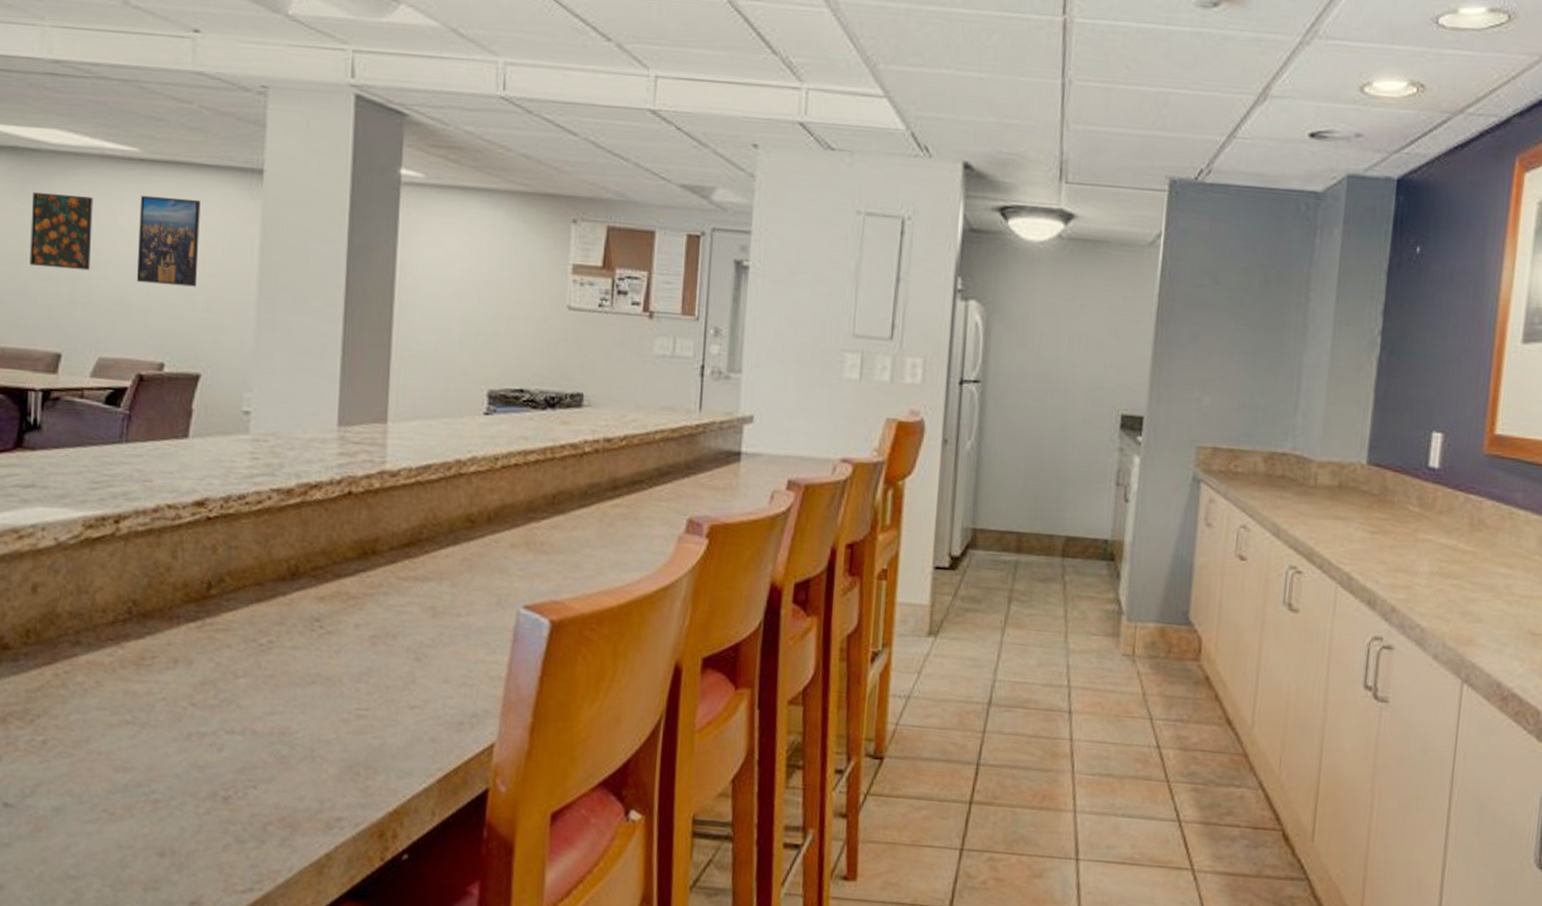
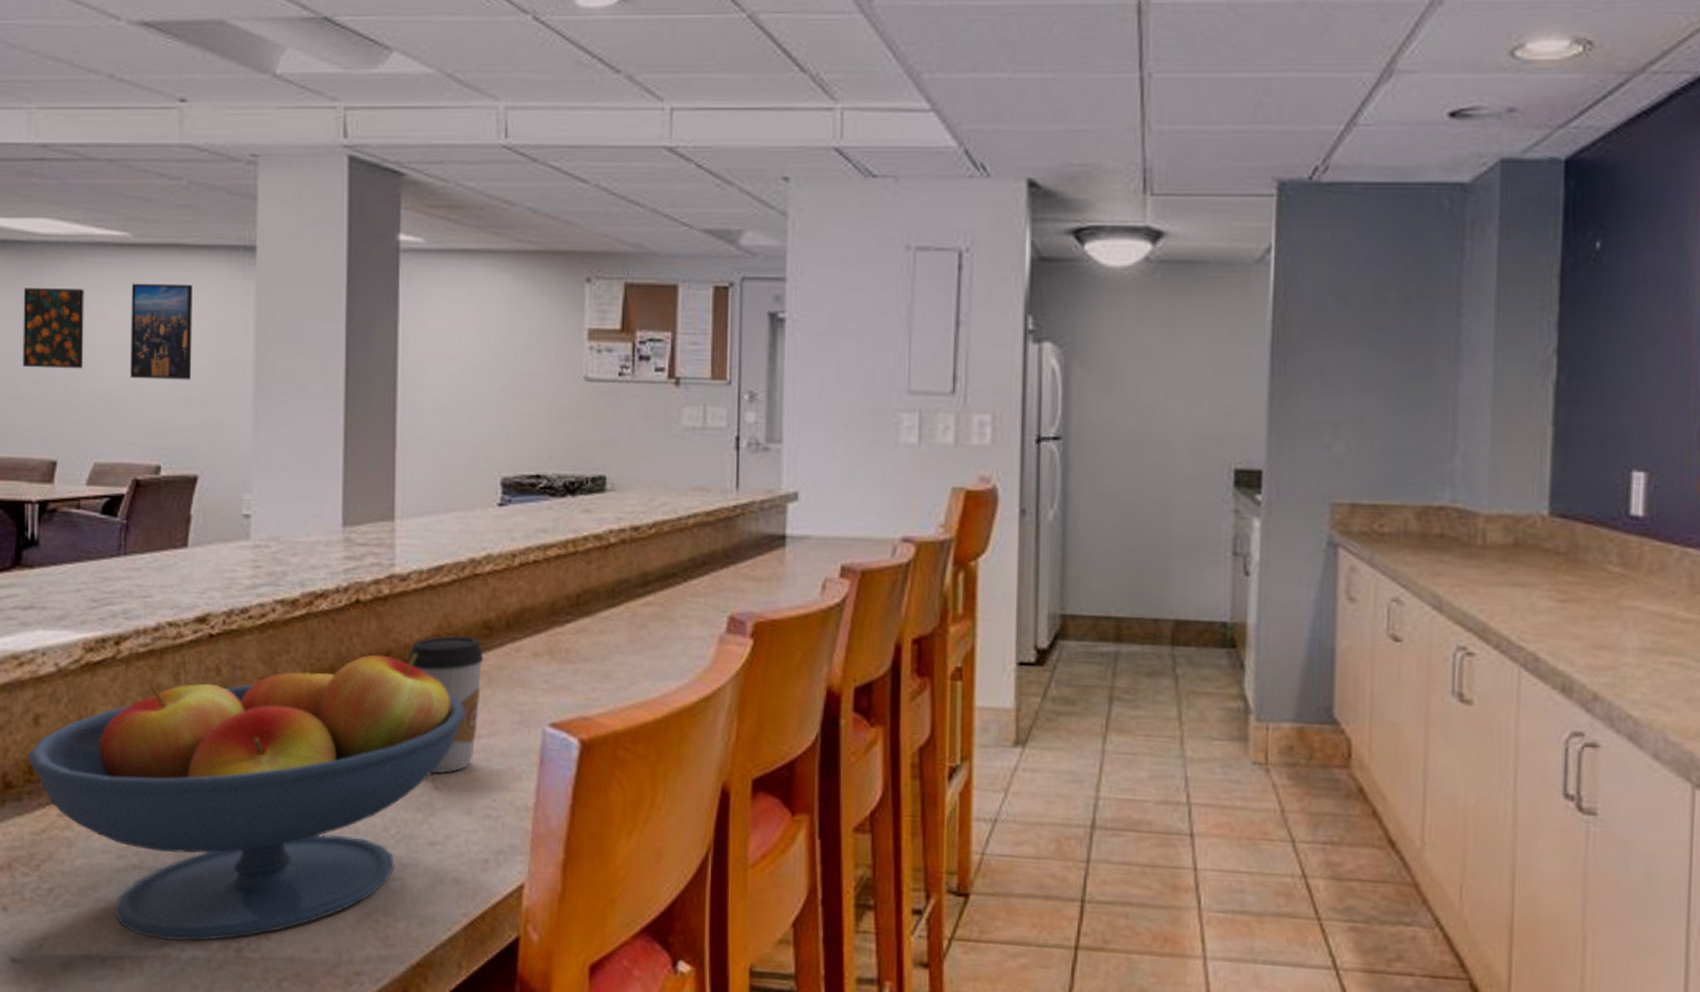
fruit bowl: none [24,540,447,789] -> present [27,652,466,941]
coffee cup: none [394,526,466,647] -> present [407,635,484,774]

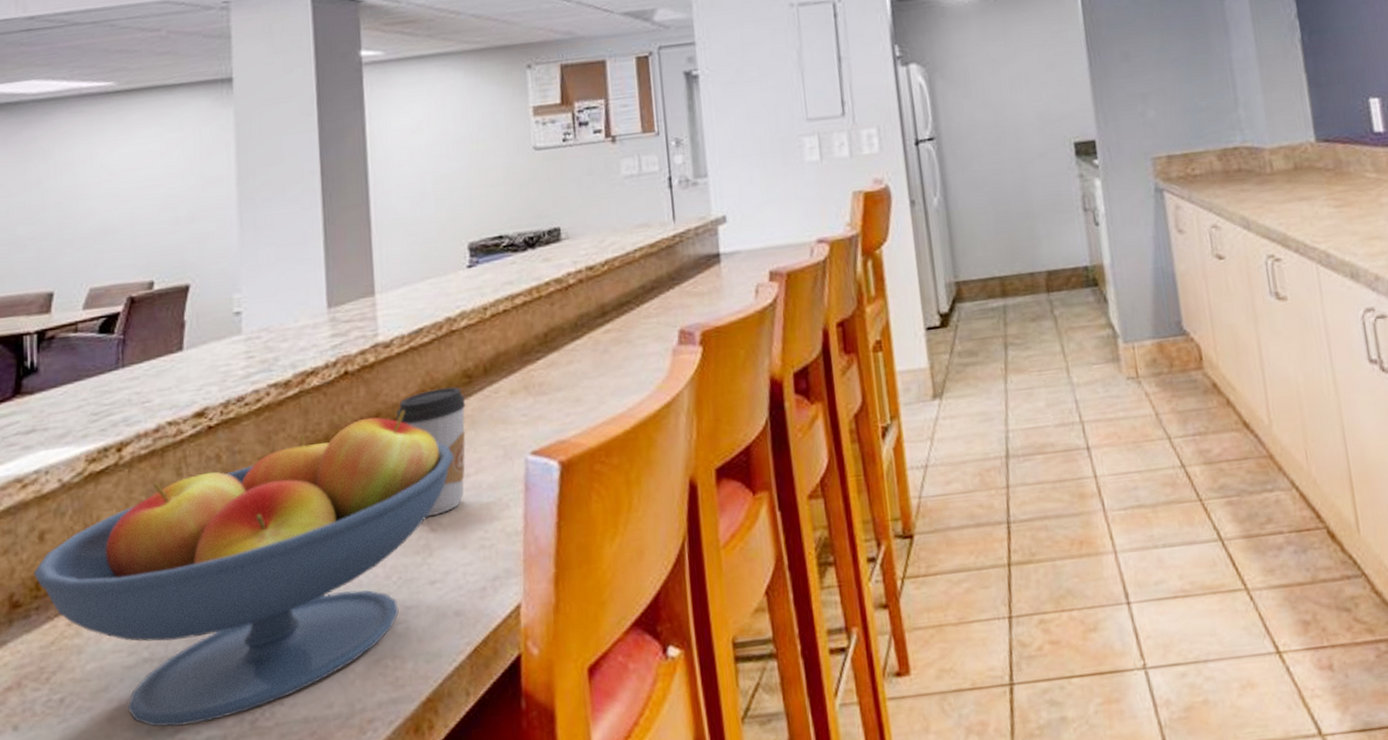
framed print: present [23,288,84,369] -> none [16,136,76,213]
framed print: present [130,283,193,380] -> none [118,118,178,208]

